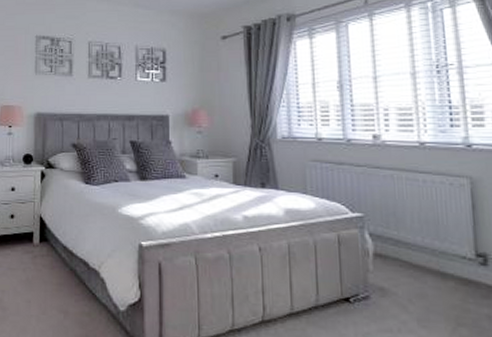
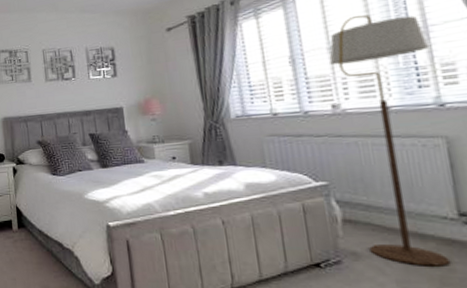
floor lamp: none [374,48,467,306] -> present [329,15,452,266]

